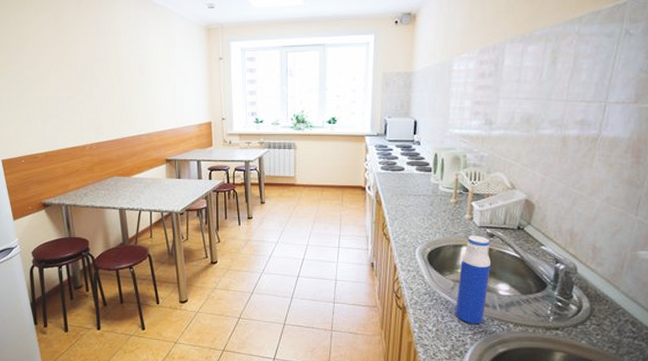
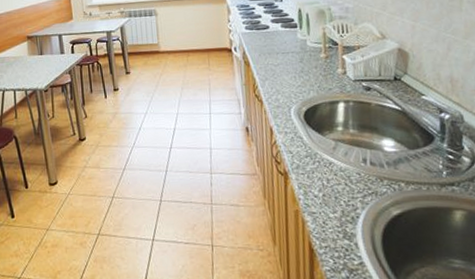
water bottle: present [456,236,490,324] -> none [339,90,373,186]

